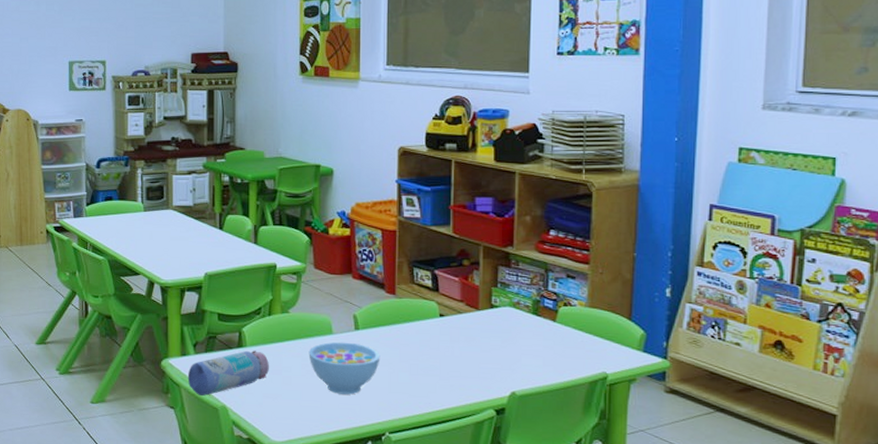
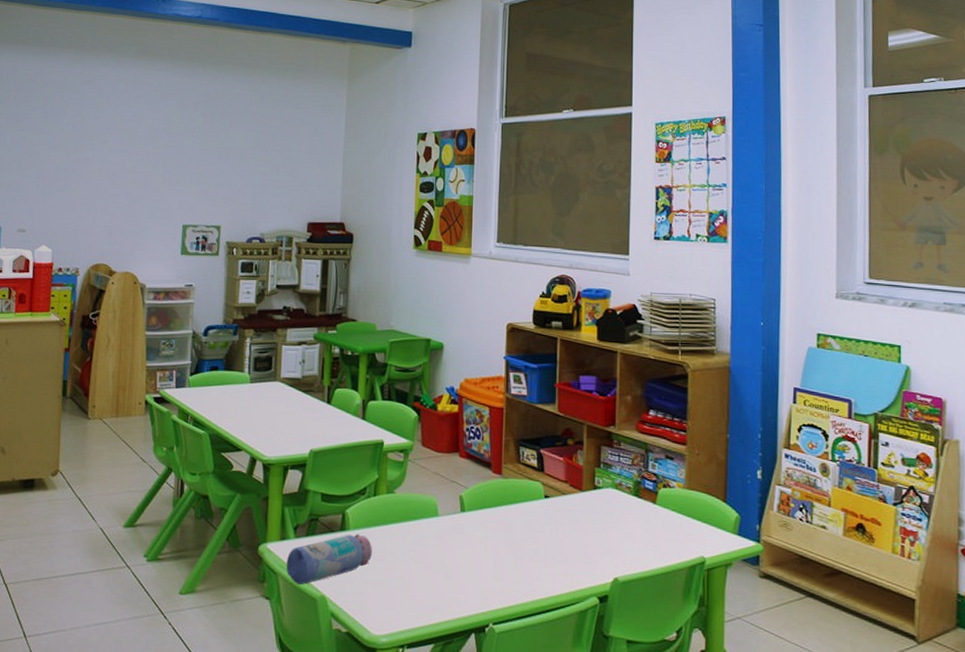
bowl: present [308,342,380,395] -> none [413,524,486,582]

